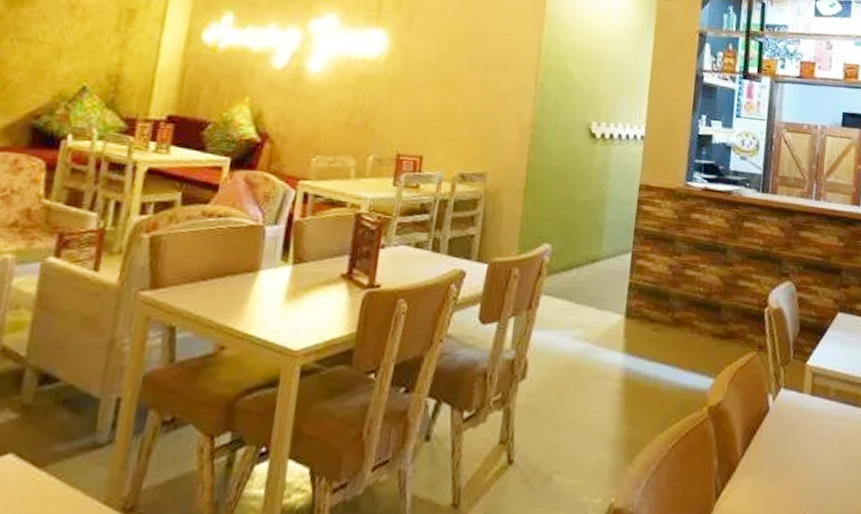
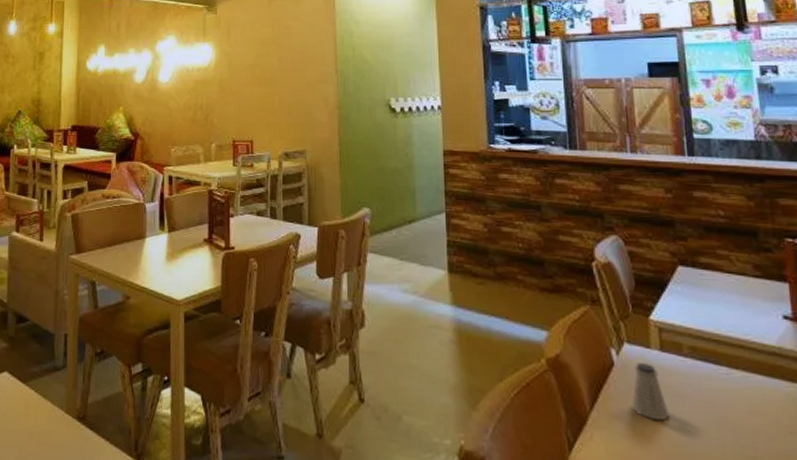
saltshaker: none [777,407,810,462] -> present [630,363,670,420]

